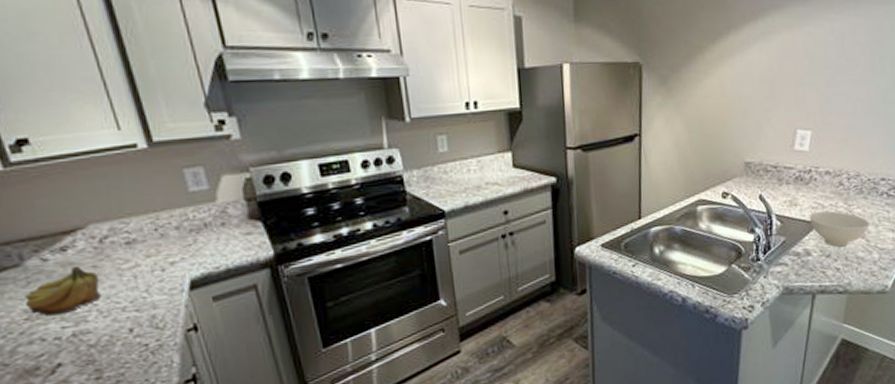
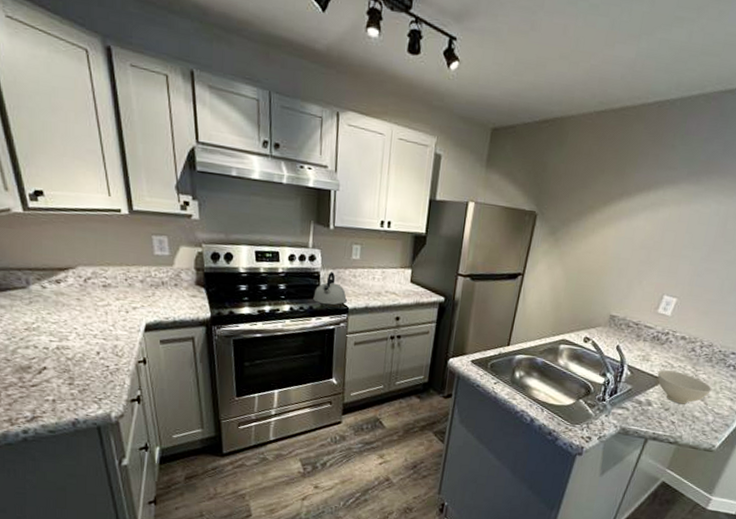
fruit: present [24,265,102,316] -> none [26,296,81,331]
kettle: none [399,172,441,213] -> present [313,272,347,305]

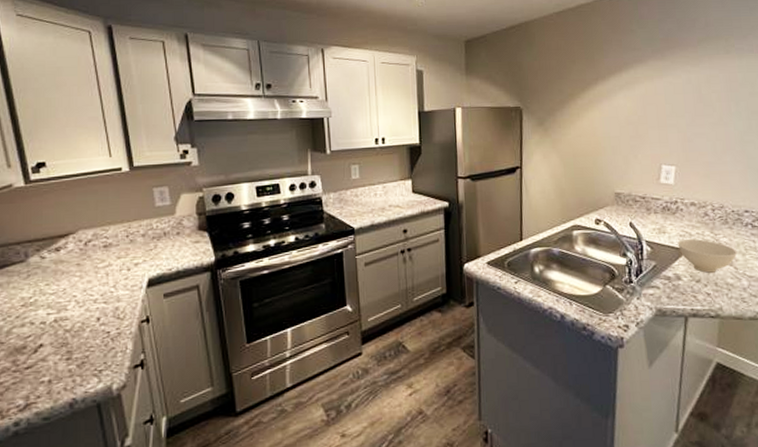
kettle: present [313,272,347,305] -> none [318,195,352,229]

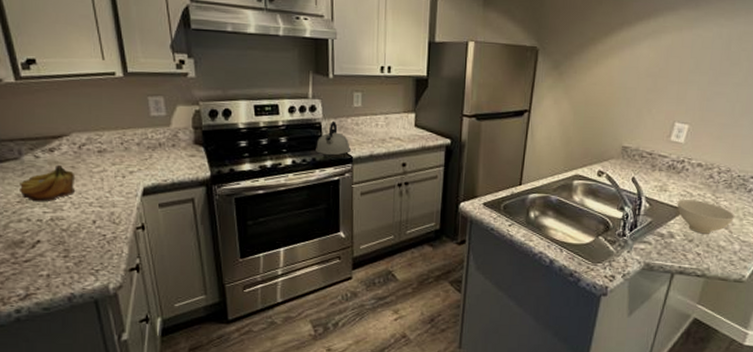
fruit: none [23,263,81,304] -> present [18,164,76,202]
kettle: none [318,195,352,229] -> present [316,121,350,156]

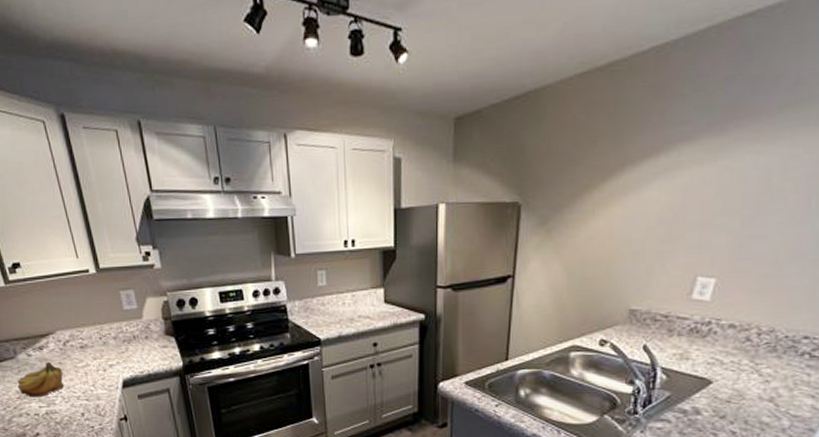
kettle: present [316,121,350,156] -> none [282,303,318,339]
bowl: present [677,199,736,234] -> none [702,368,783,409]

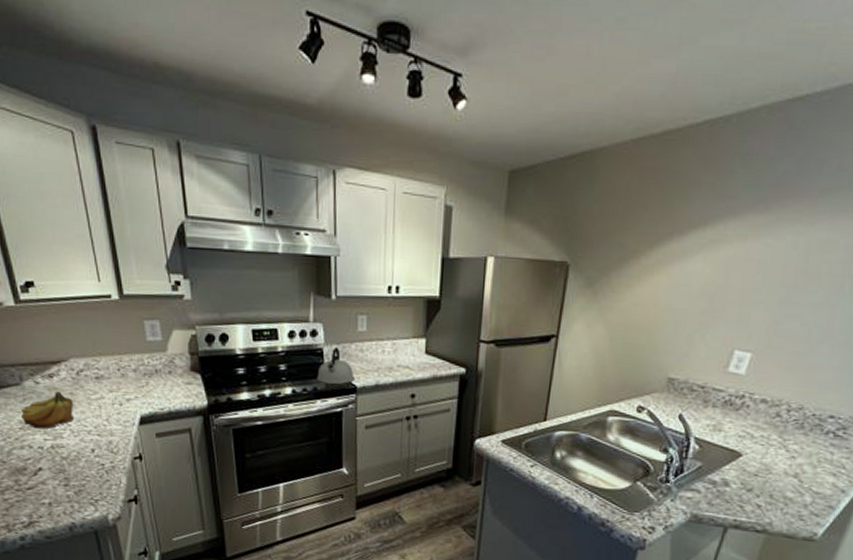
kettle: none [282,303,318,339] -> present [317,347,354,385]

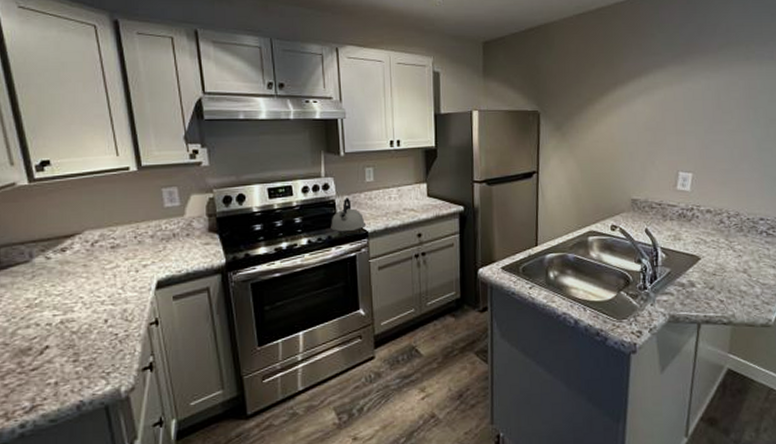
fruit: present [20,390,75,429] -> none [28,264,87,305]

